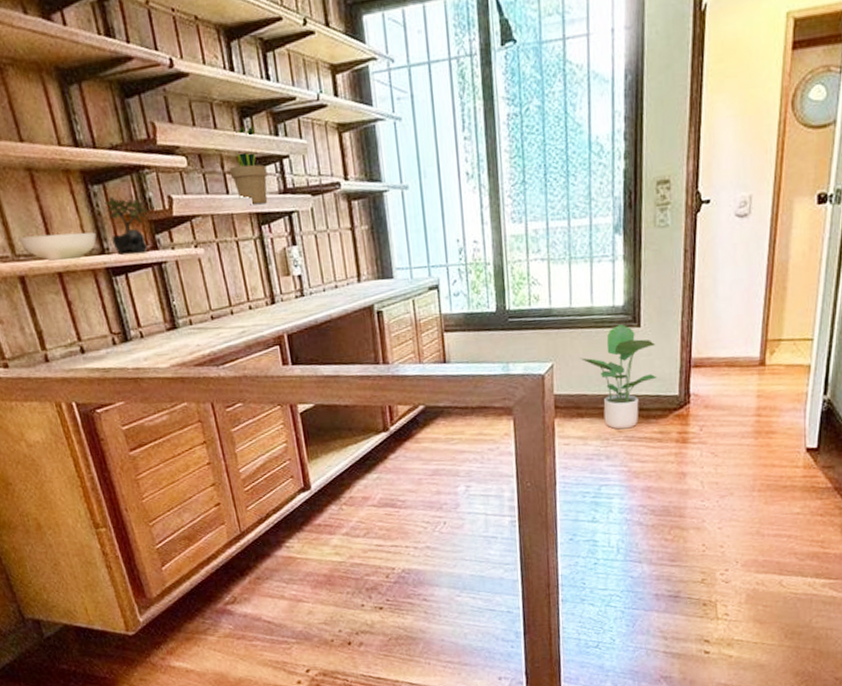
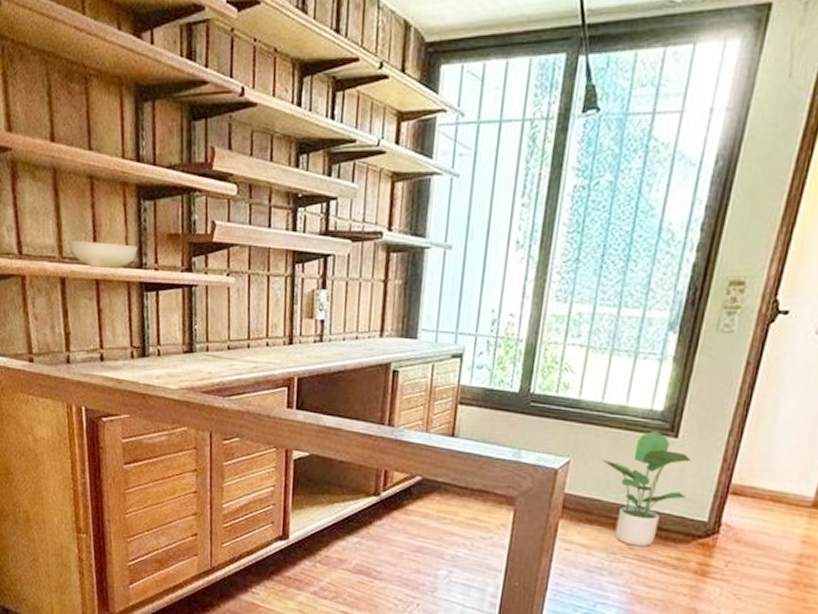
succulent plant: present [104,197,149,256] -> none [150,214,192,274]
potted plant: present [229,125,268,206] -> none [275,162,313,243]

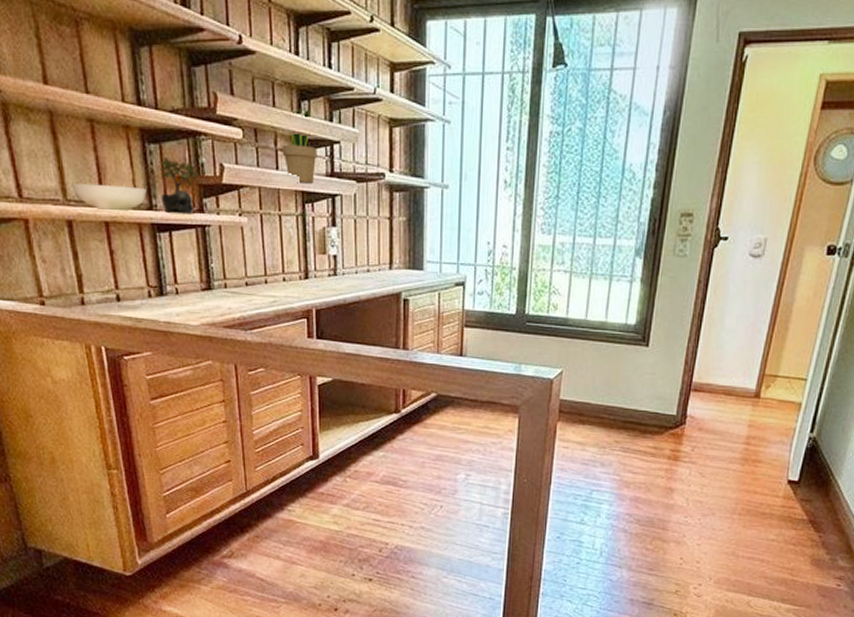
succulent plant: none [150,214,192,274] -> present [157,157,200,215]
potted plant: none [275,162,313,243] -> present [282,108,317,184]
potted plant: present [601,430,692,547] -> none [588,341,661,440]

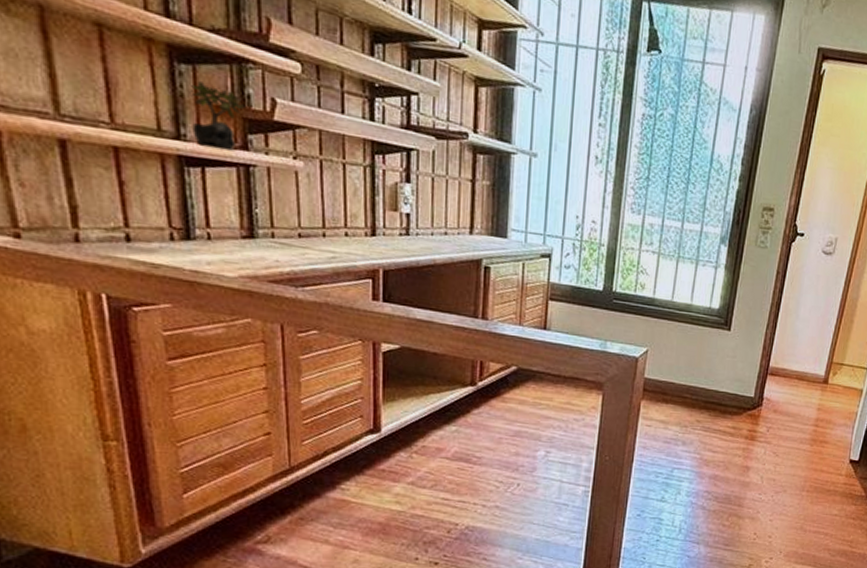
bowl: present [71,183,147,211] -> none [67,96,173,138]
potted plant: present [282,108,317,184] -> none [349,50,392,134]

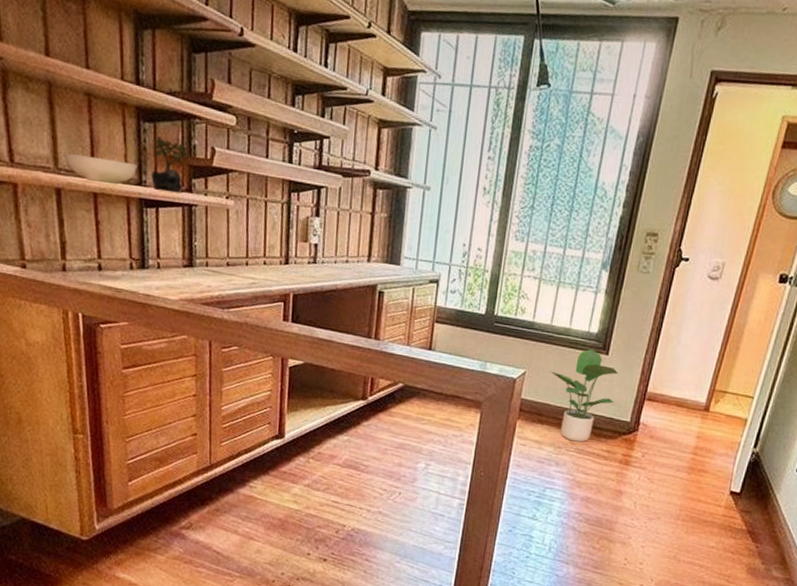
bowl: none [67,96,173,138] -> present [64,153,137,185]
potted plant: none [673,324,741,420] -> present [550,348,619,442]

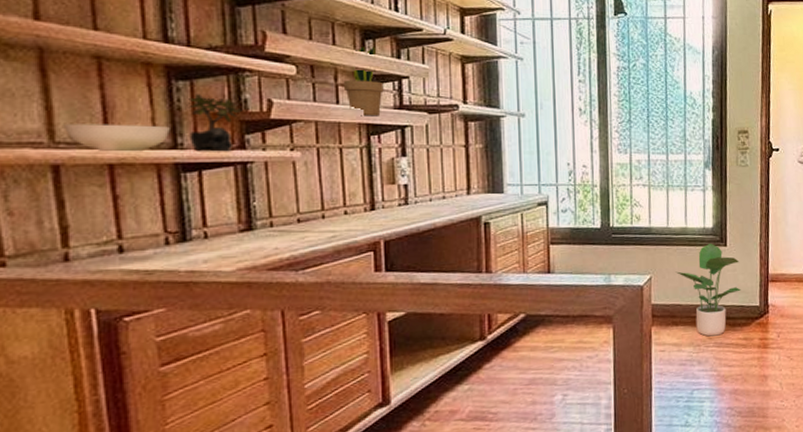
potted plant: none [273,101,307,174] -> present [343,46,384,116]

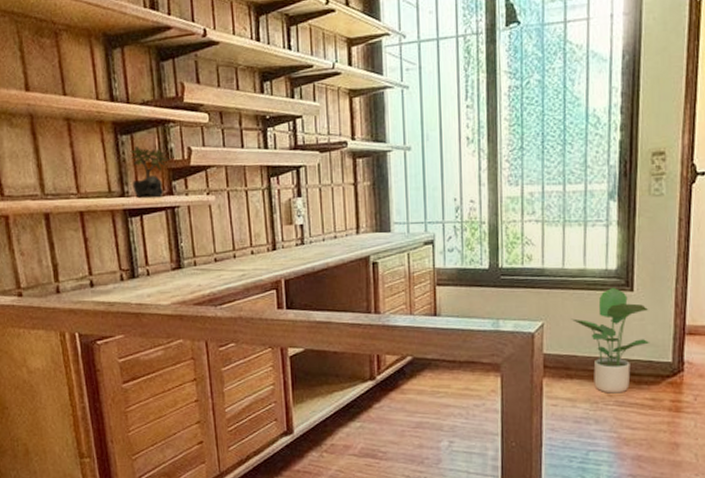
bowl: present [63,124,170,152] -> none [49,176,119,202]
potted plant: present [343,46,384,116] -> none [246,88,281,159]

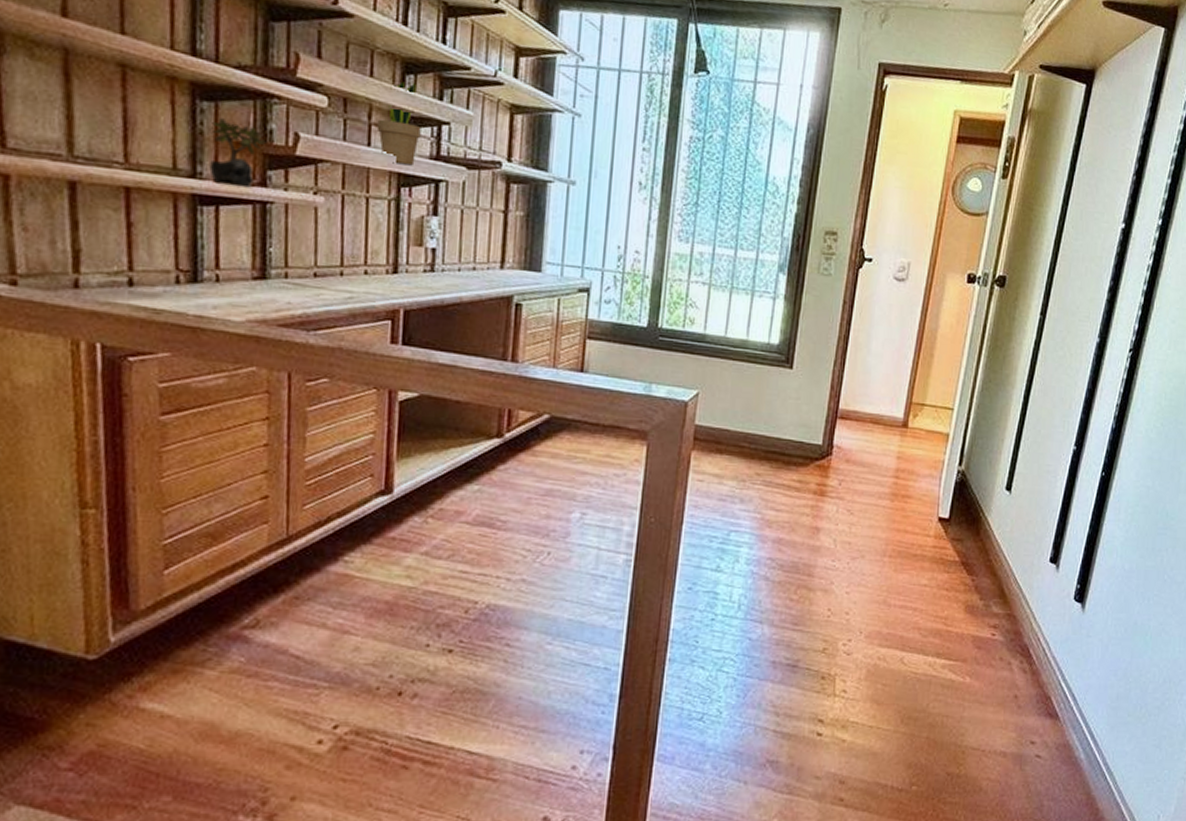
potted plant: none [246,88,281,159] -> present [376,81,421,166]
potted plant: present [571,287,650,394] -> none [727,362,806,473]

